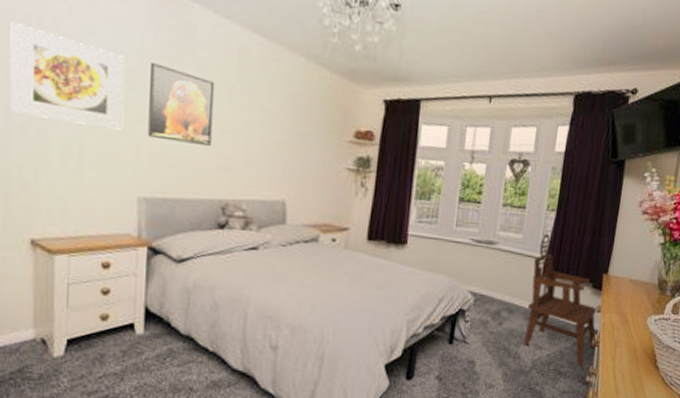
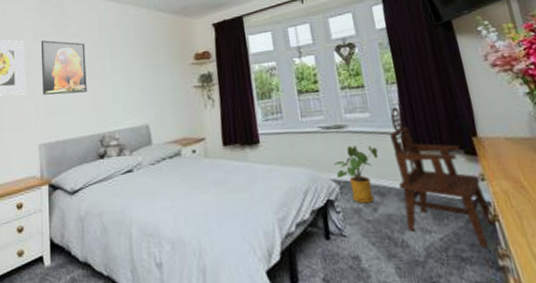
house plant: none [474,262,519,317] -> present [333,145,379,204]

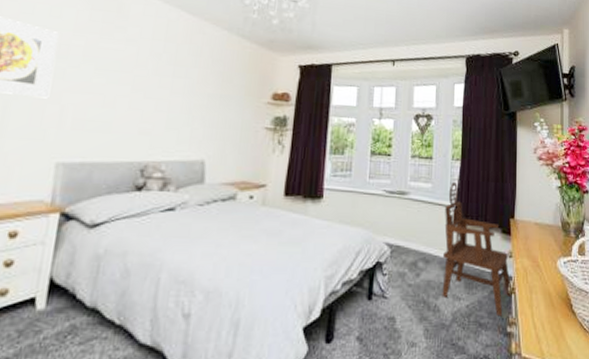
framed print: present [40,40,87,95] -> none [73,36,143,112]
house plant: present [333,145,379,204] -> none [389,212,432,268]

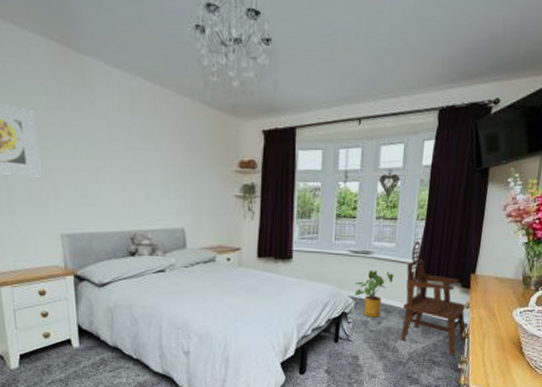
house plant: none [389,212,432,268] -> present [354,270,394,317]

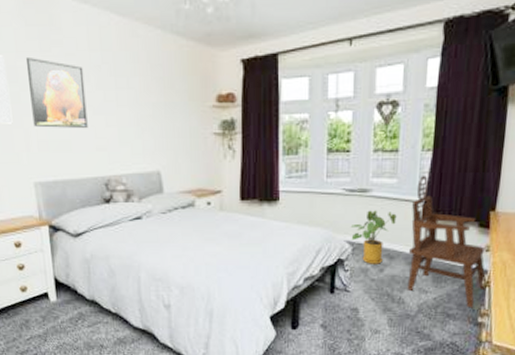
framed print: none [56,114,116,186] -> present [25,56,88,129]

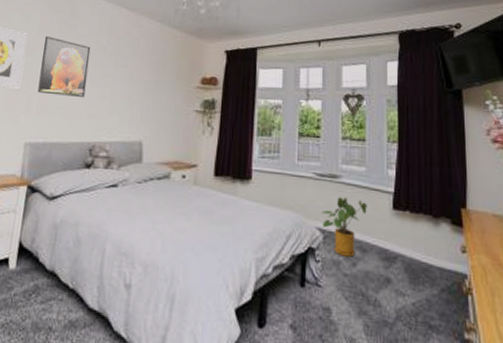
armchair: present [407,176,487,308] -> none [382,166,469,320]

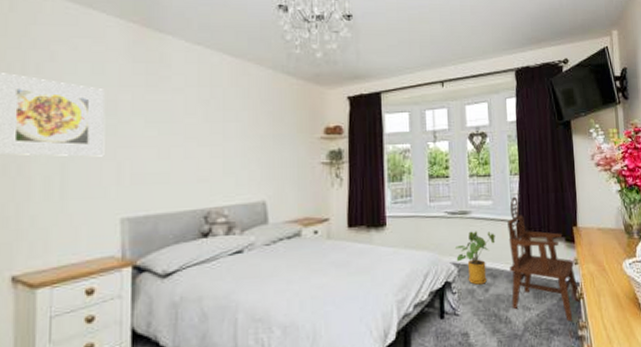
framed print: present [37,35,91,98] -> none [128,90,191,161]
armchair: none [382,166,469,320] -> present [507,197,581,322]

